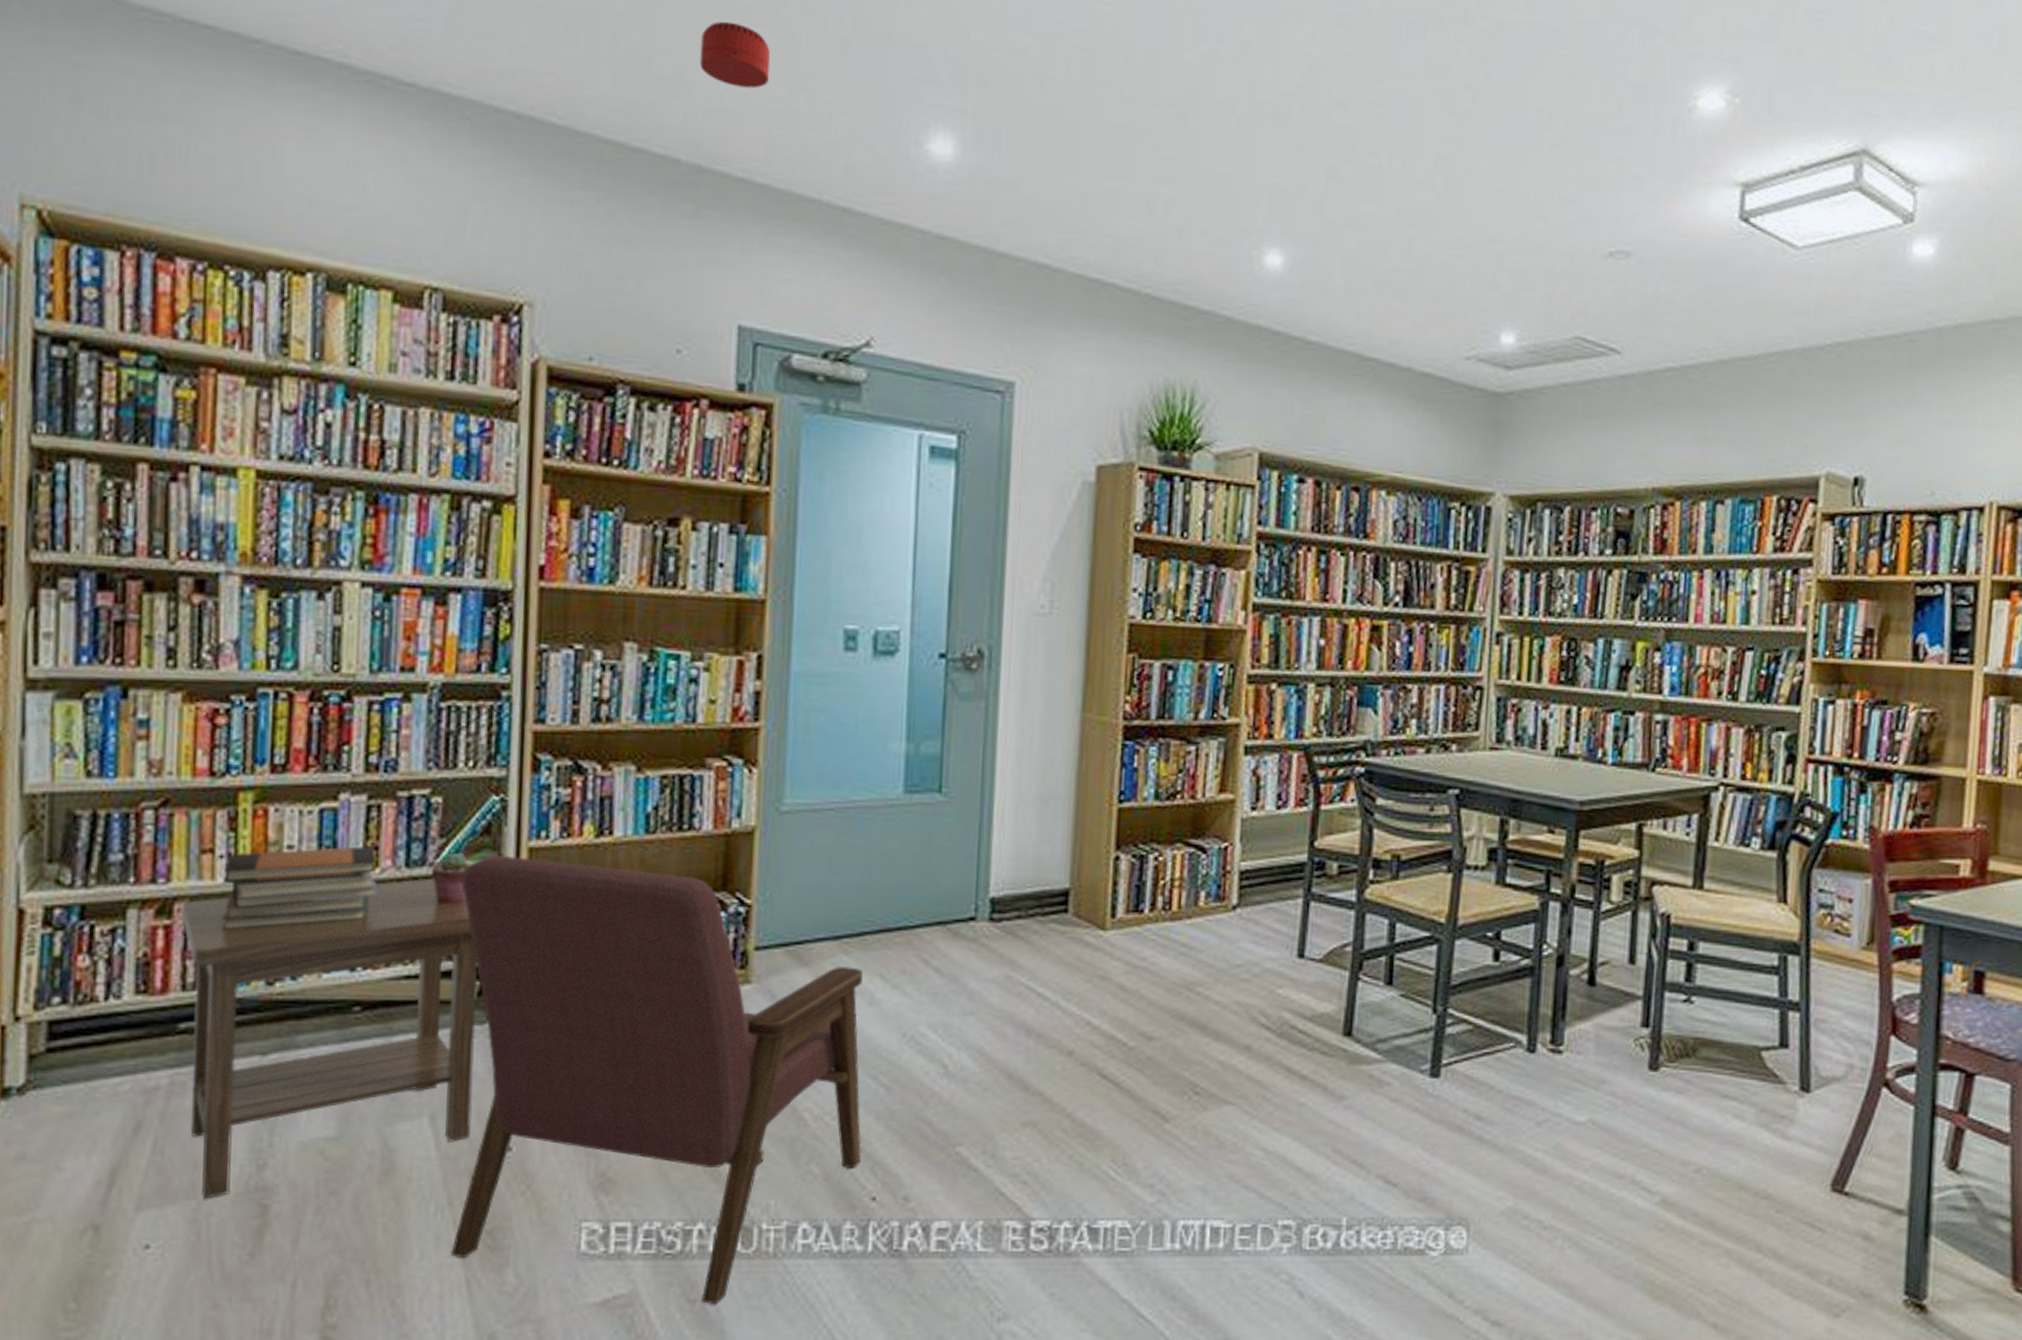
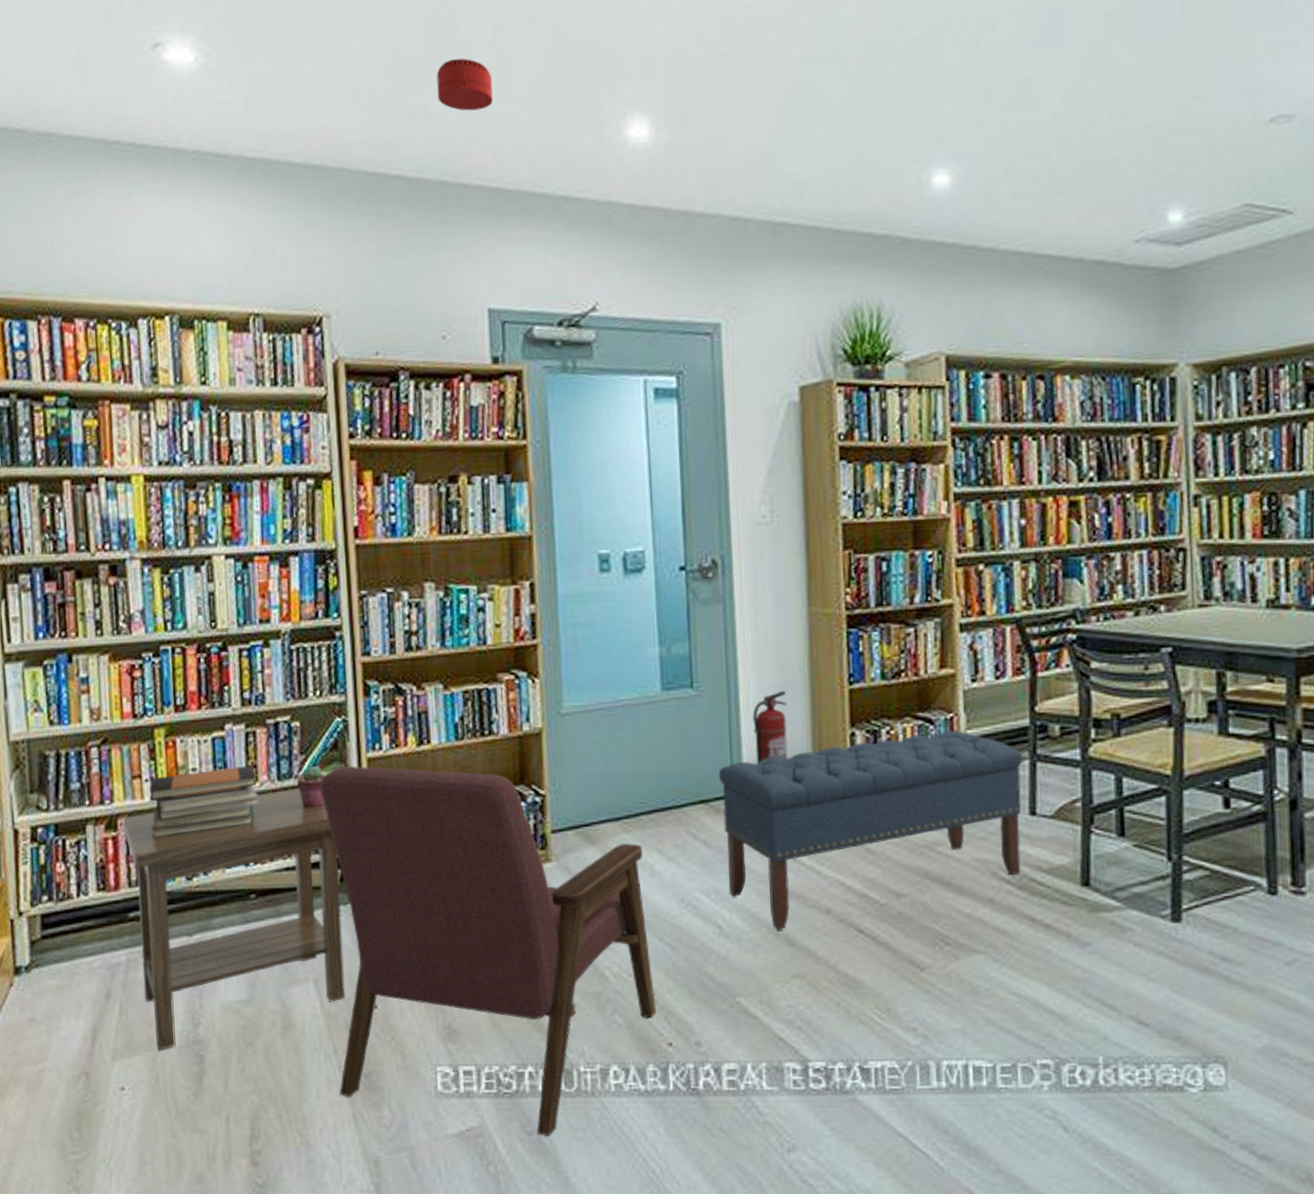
bench: none [959,861,1297,1073] -> present [718,730,1023,930]
fire extinguisher: none [1006,804,1048,884] -> present [752,690,788,764]

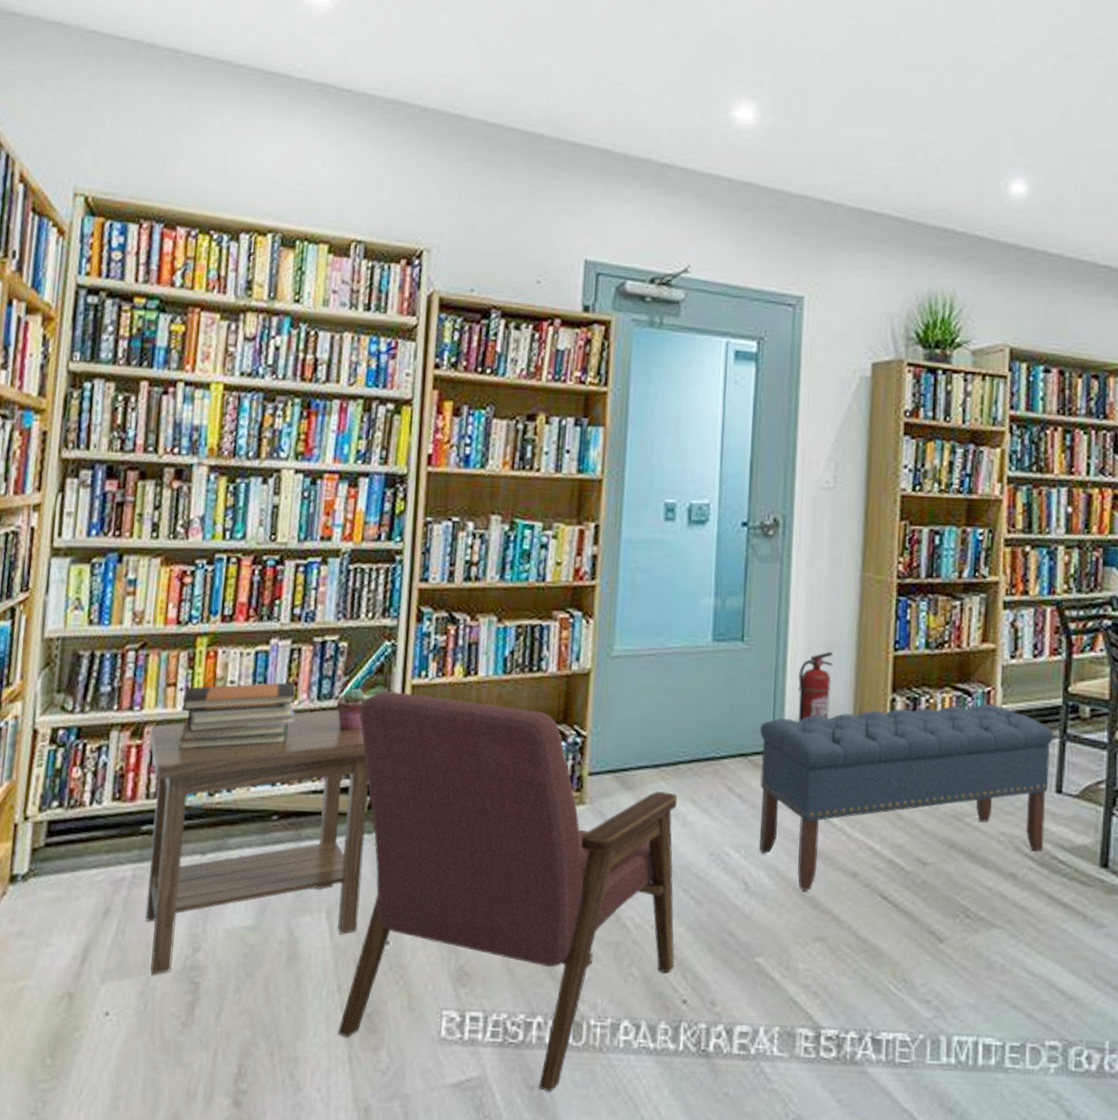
smoke detector: present [436,58,493,111] -> none [560,28,613,77]

